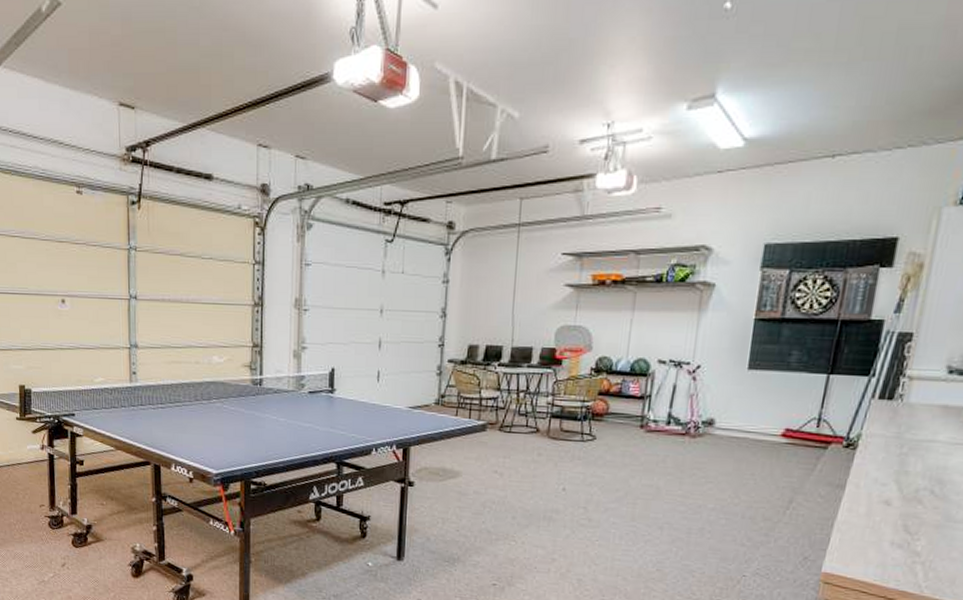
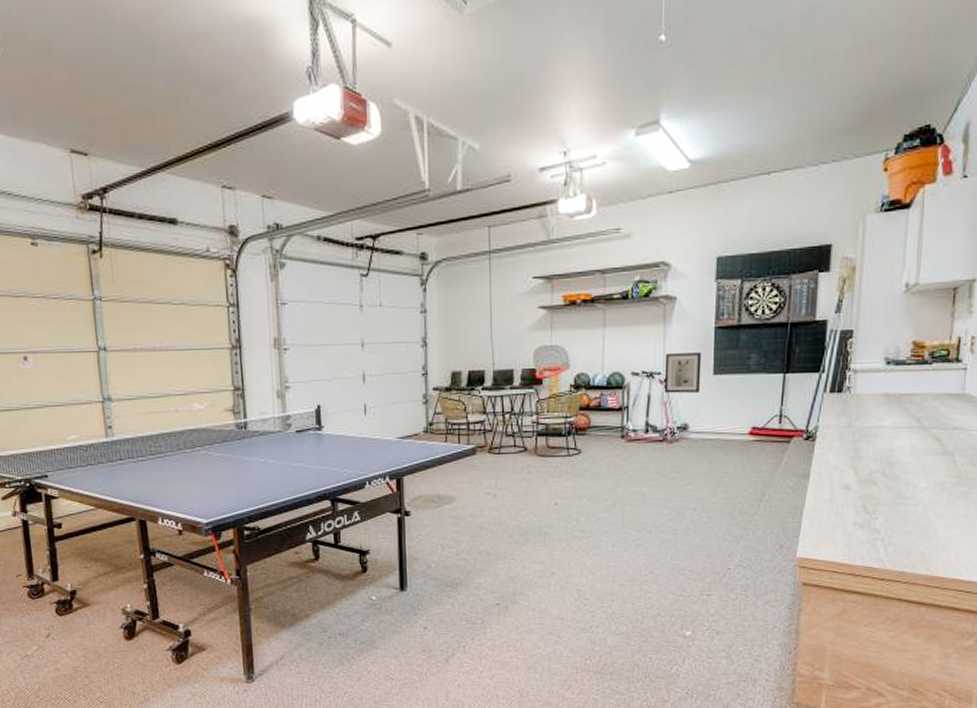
wall art: none [691,343,738,387] -> present [664,353,702,394]

